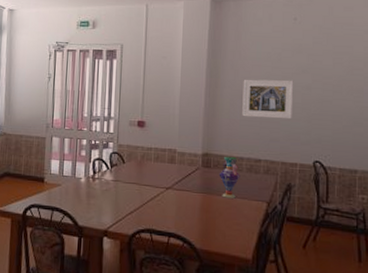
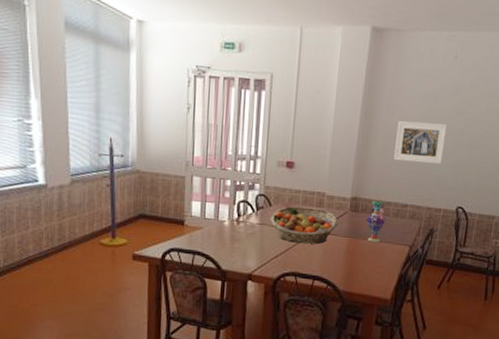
fruit basket: none [124,163,191,201] -> present [270,206,338,244]

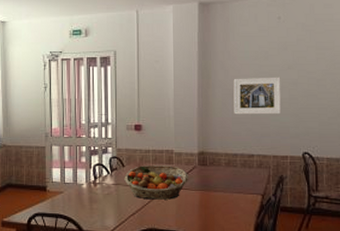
vase: present [366,200,387,243] -> none [215,153,235,193]

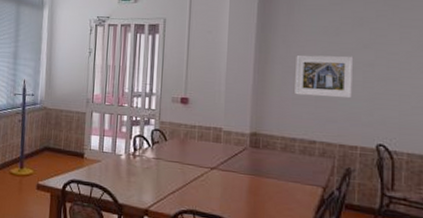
fruit basket: present [124,165,188,200] -> none [166,141,237,181]

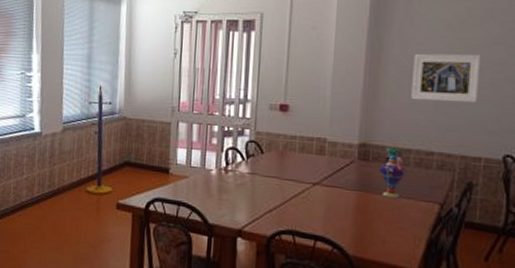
vase: none [268,136,293,182] -> present [379,147,407,198]

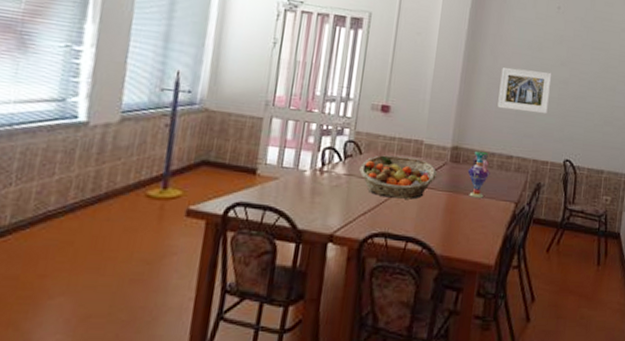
fruit basket: none [262,154,344,198] -> present [359,155,437,200]

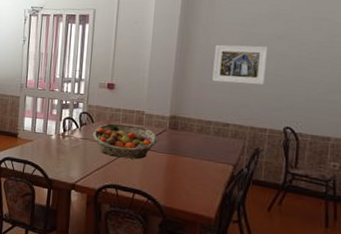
vase: present [467,150,490,198] -> none [185,119,208,160]

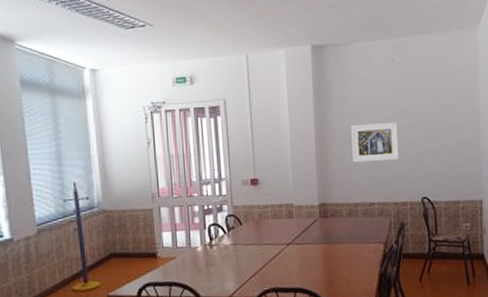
fruit basket: present [92,123,157,159] -> none [242,220,310,258]

